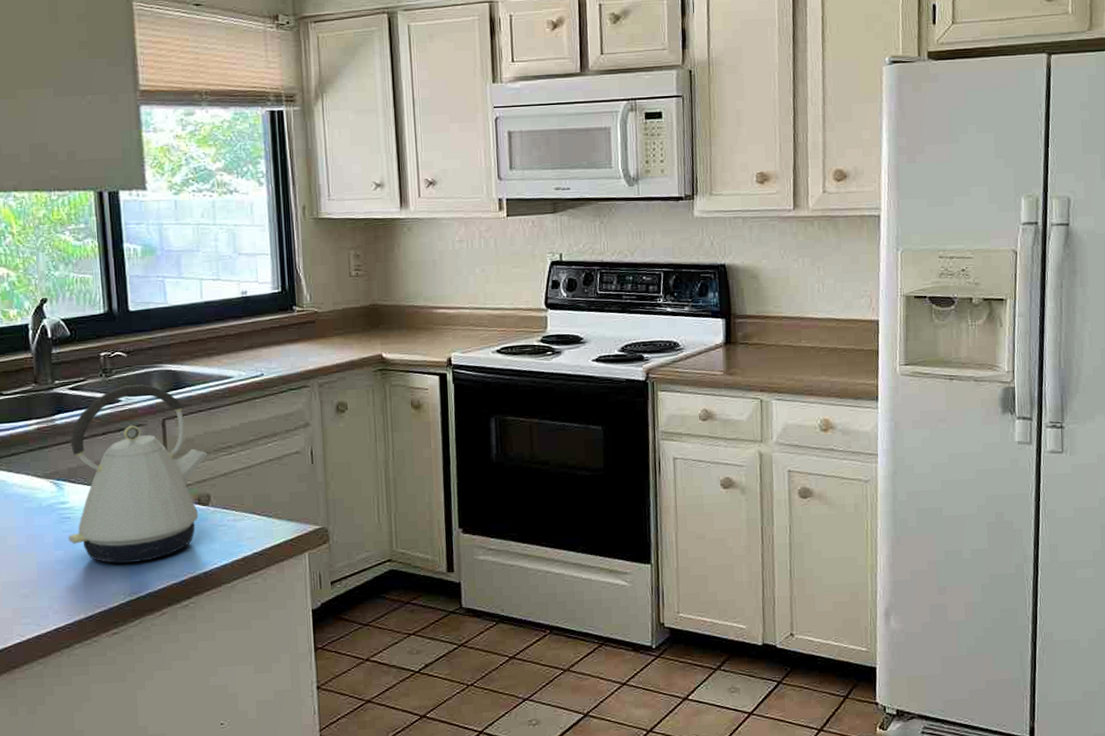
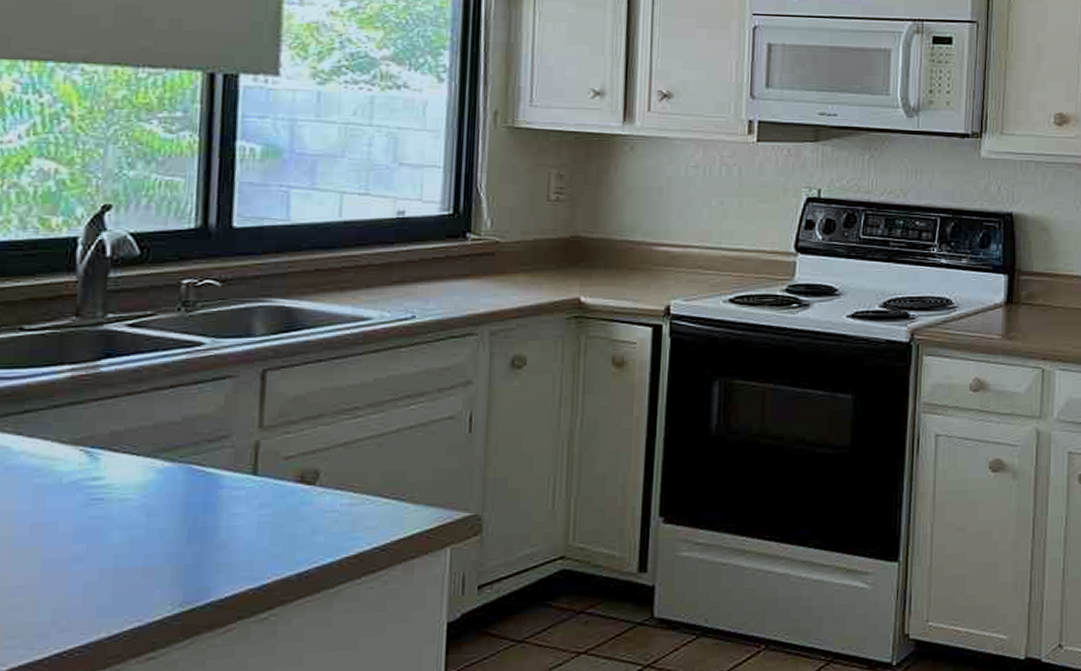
kettle: present [68,384,208,564] -> none [97,323,323,562]

